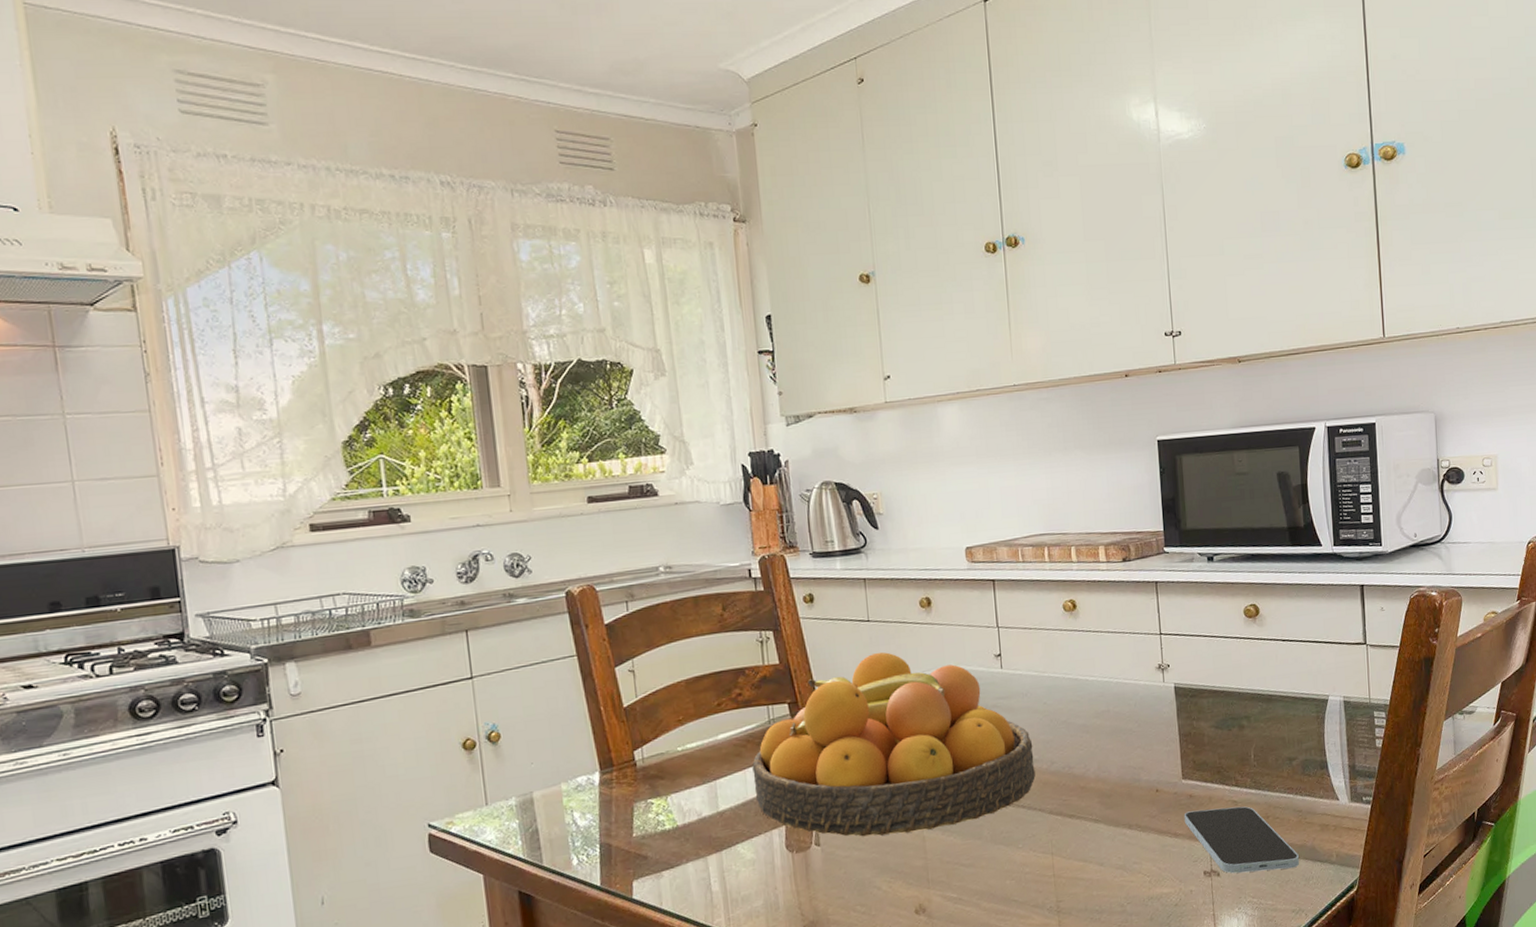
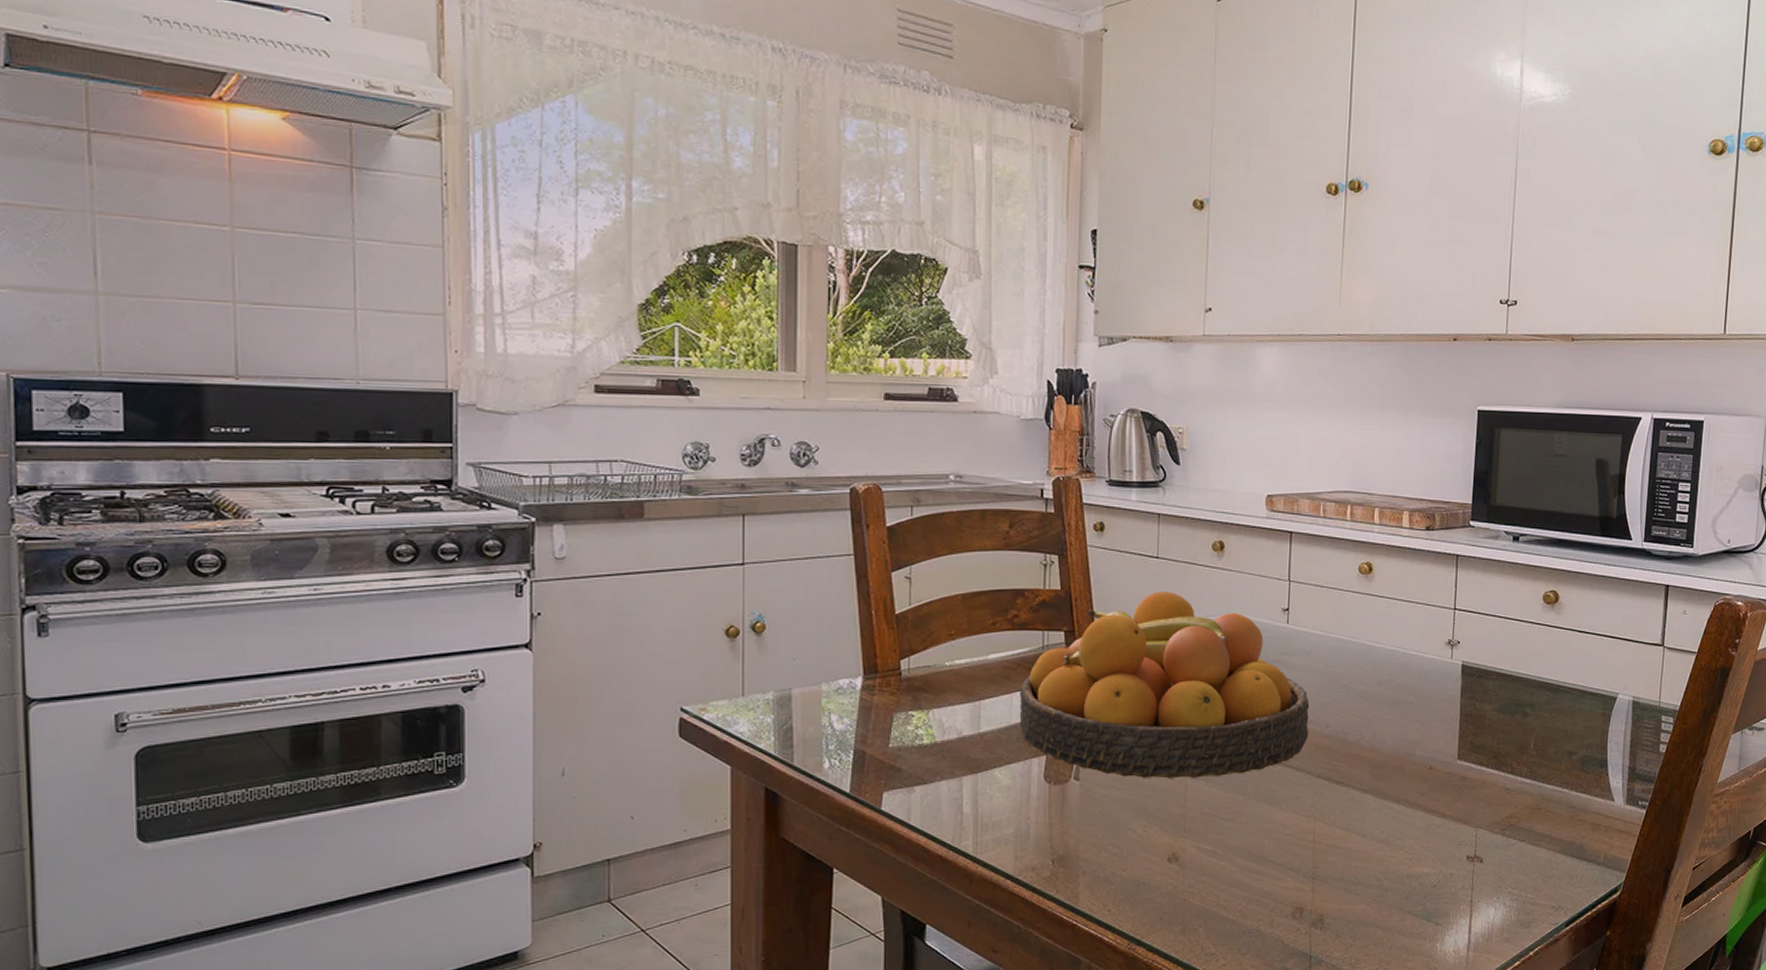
smartphone: present [1184,806,1299,874] -> none [1454,793,1566,864]

